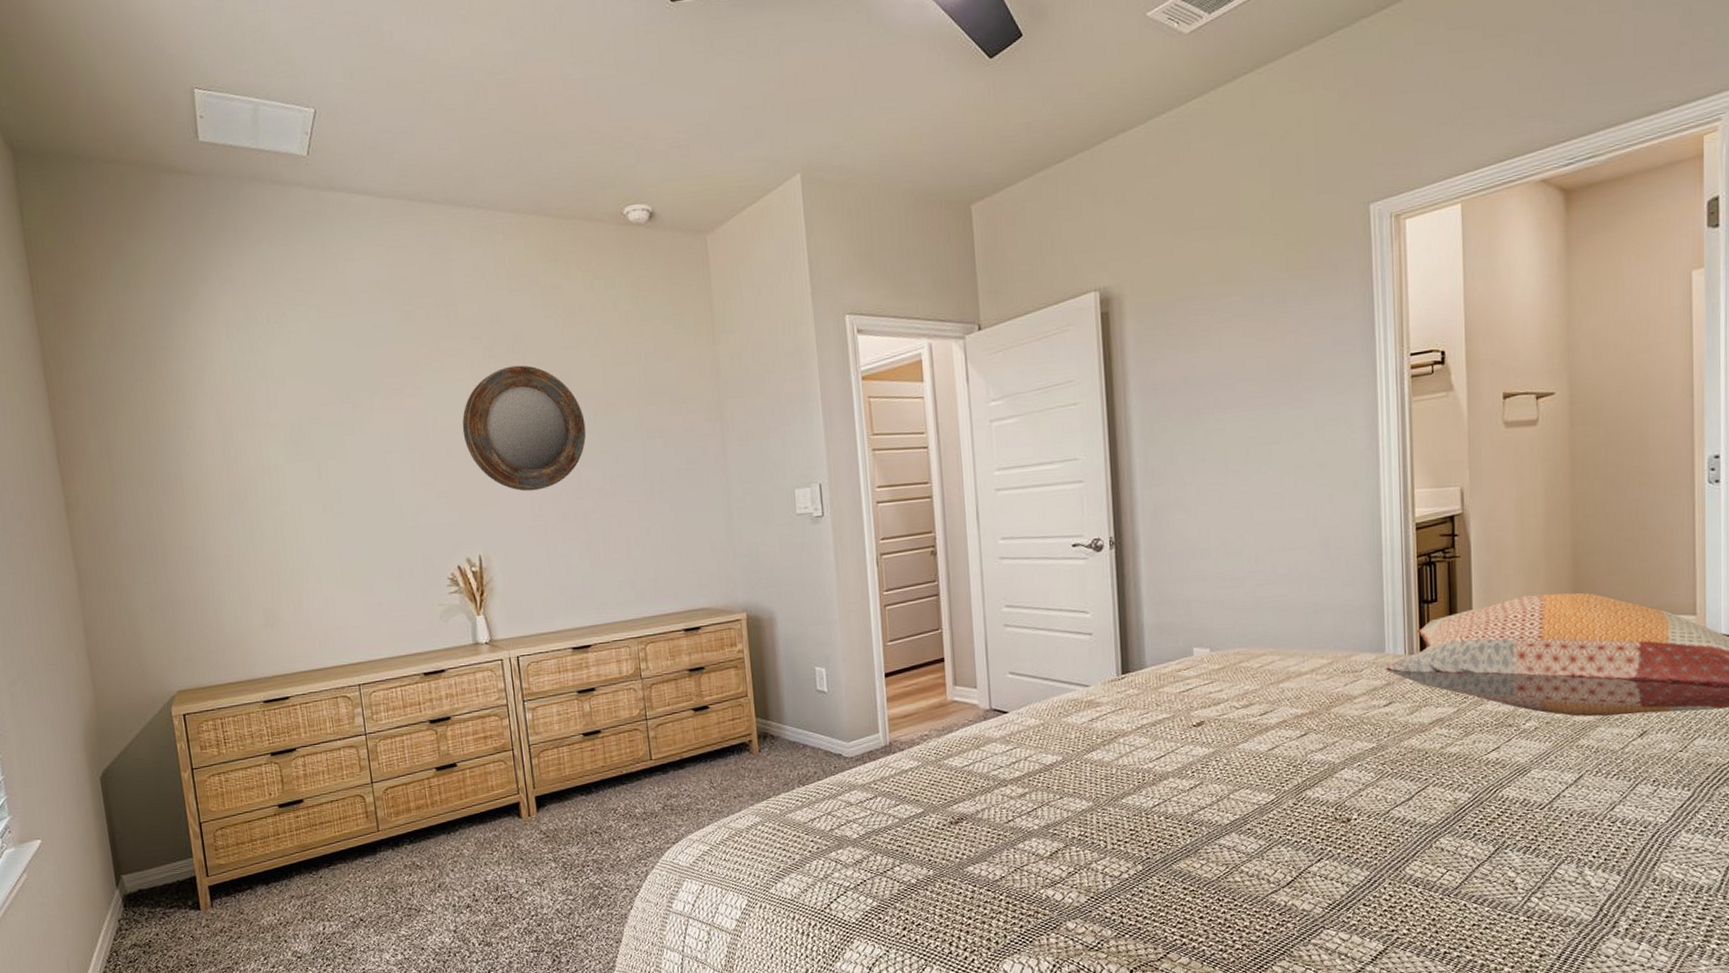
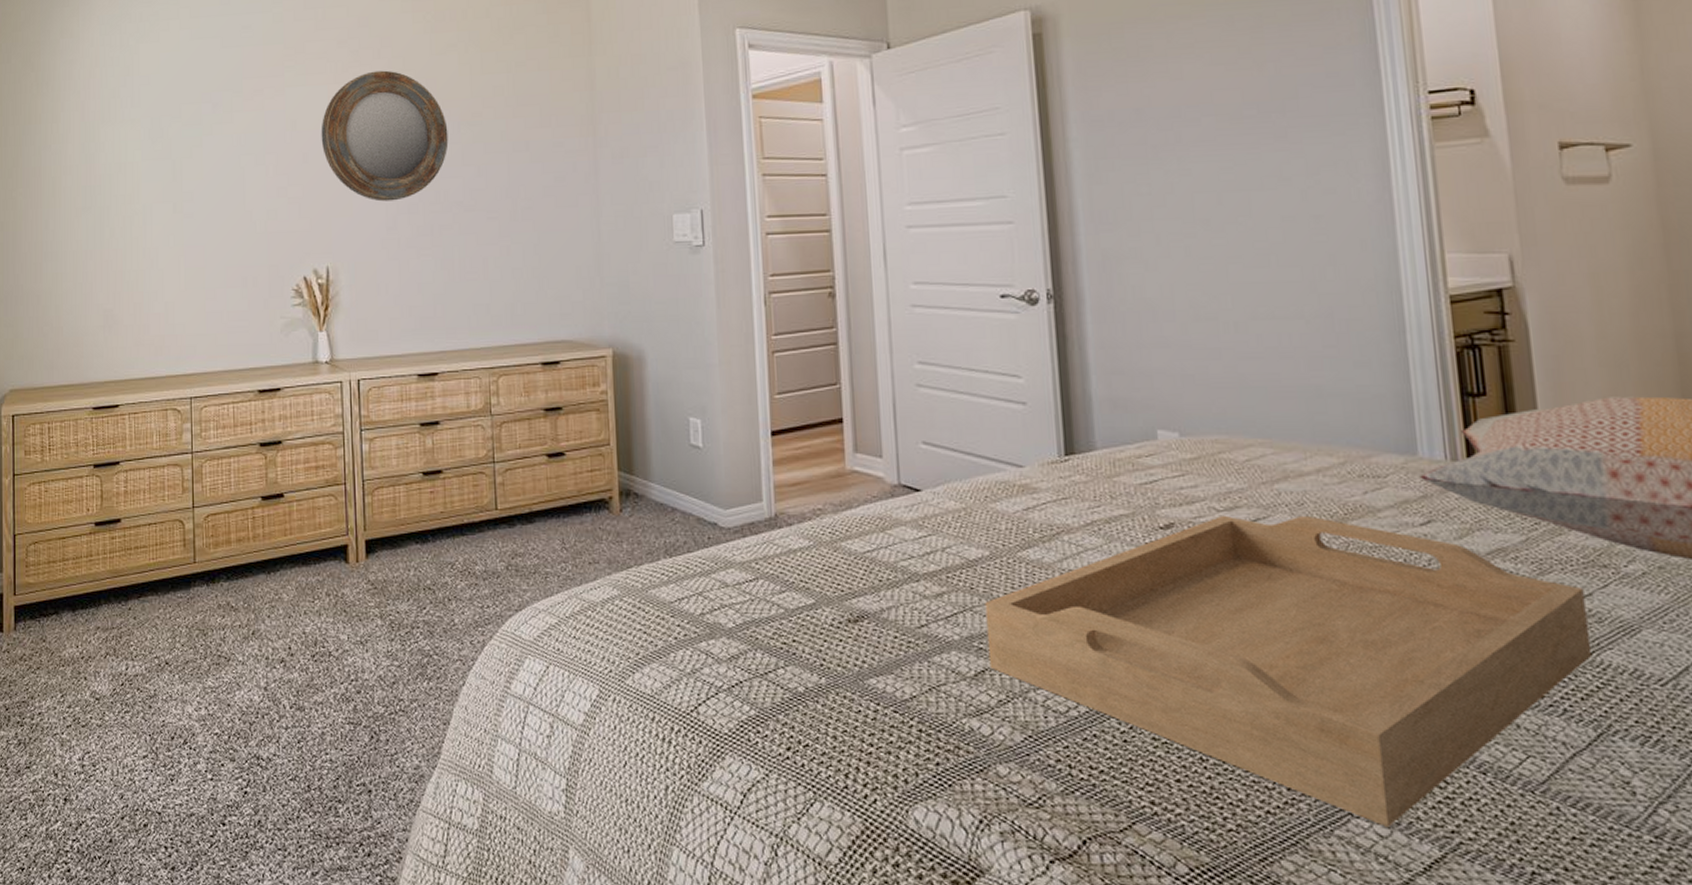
serving tray: none [1058,706,1495,933] -> present [985,515,1591,827]

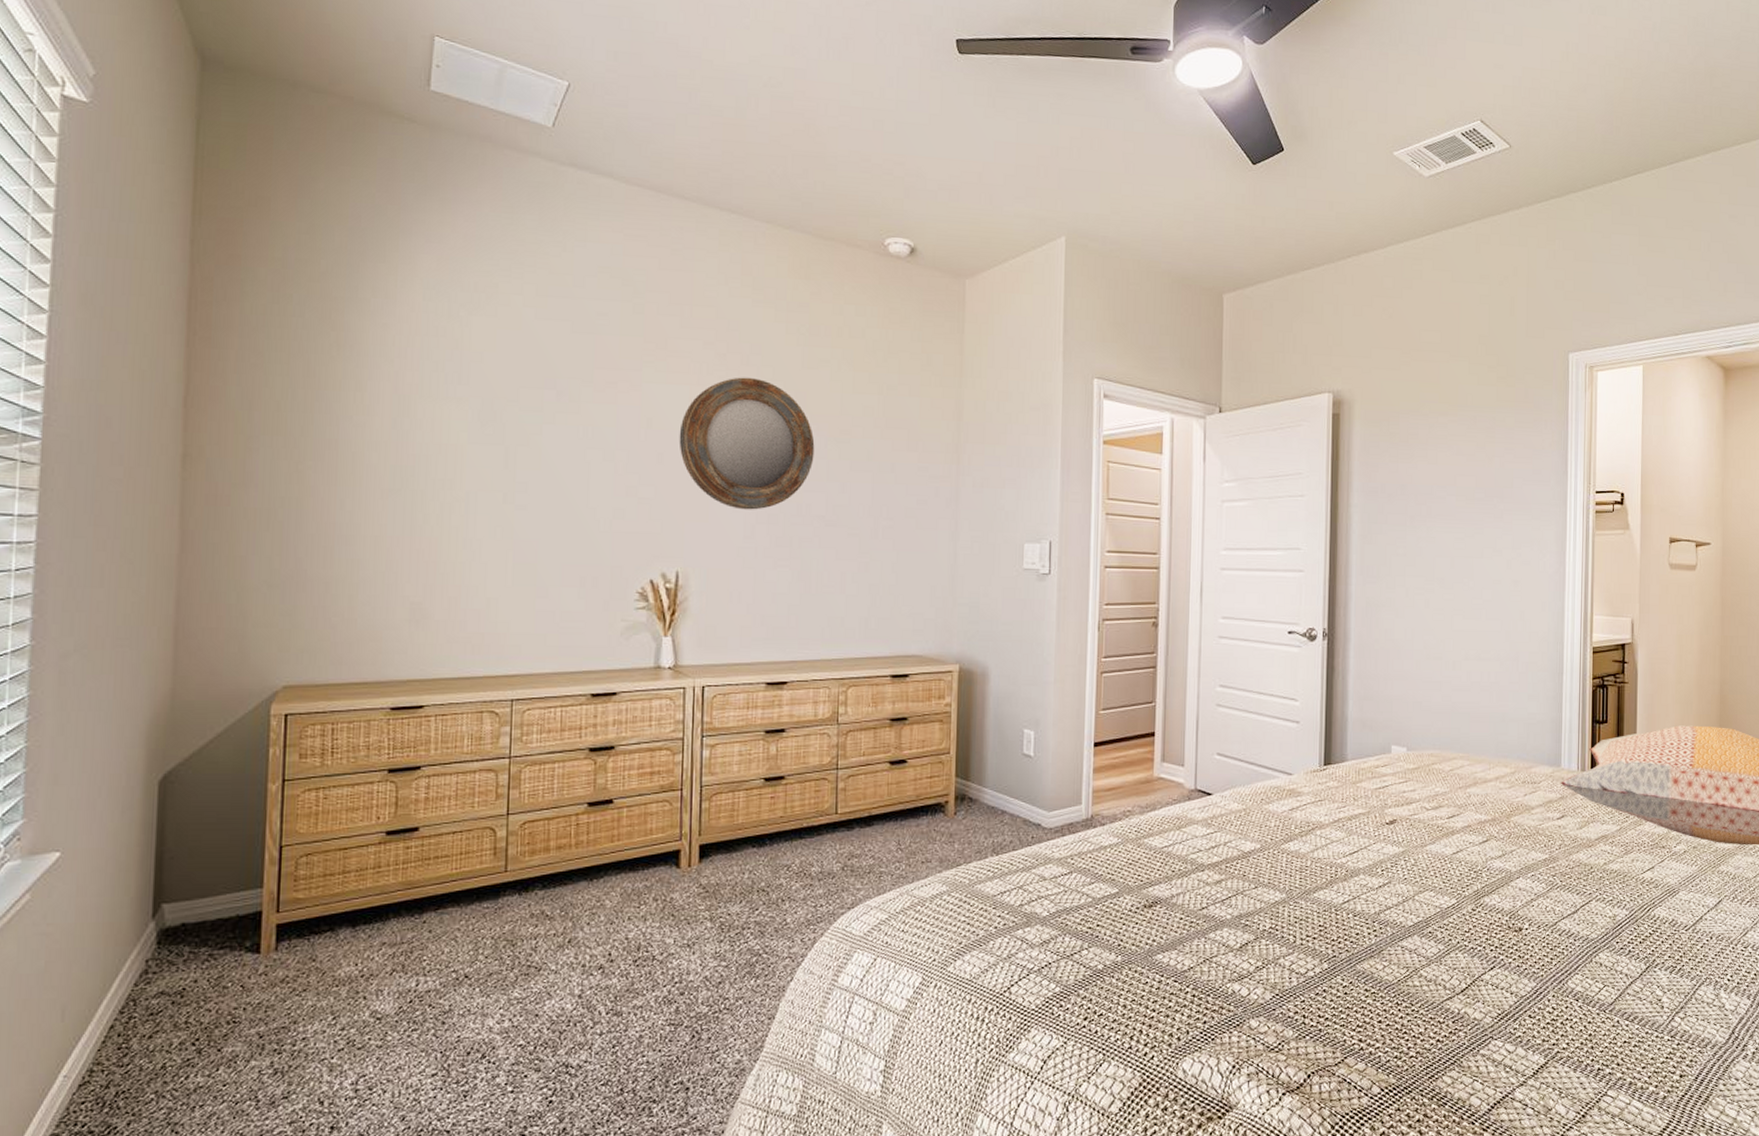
serving tray: present [985,515,1591,827] -> none [1252,812,1649,1045]

